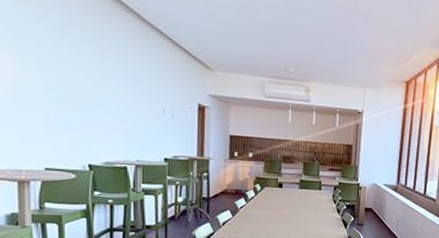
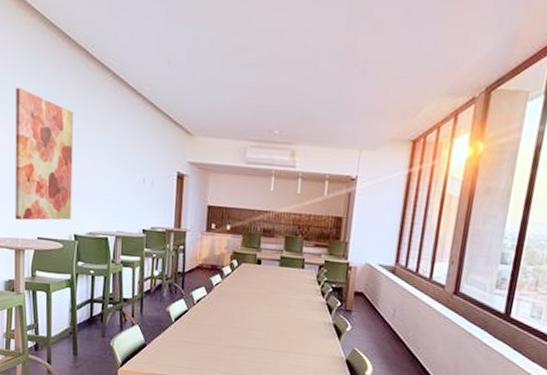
wall art: none [12,12,85,151] -> present [15,87,74,221]

